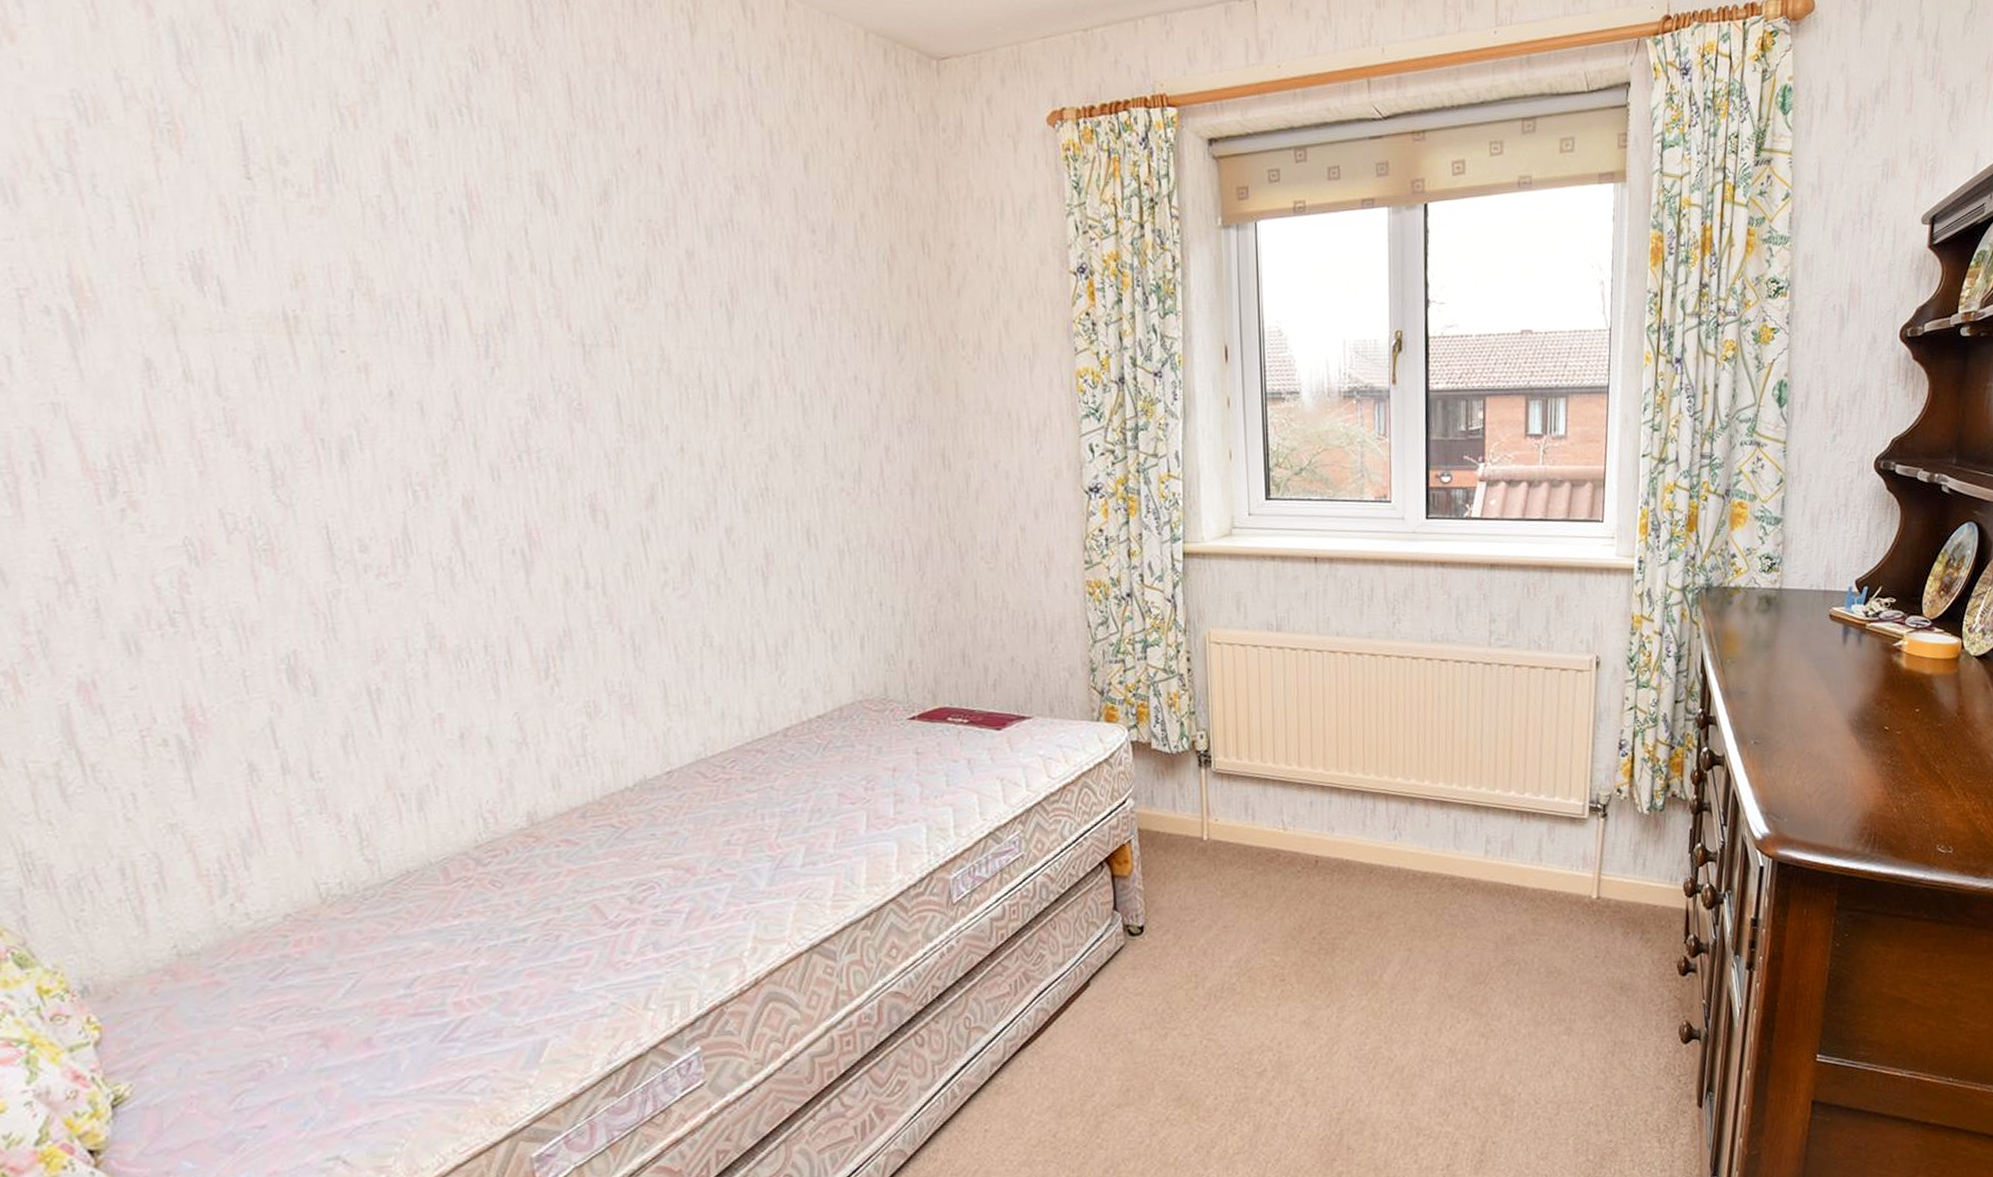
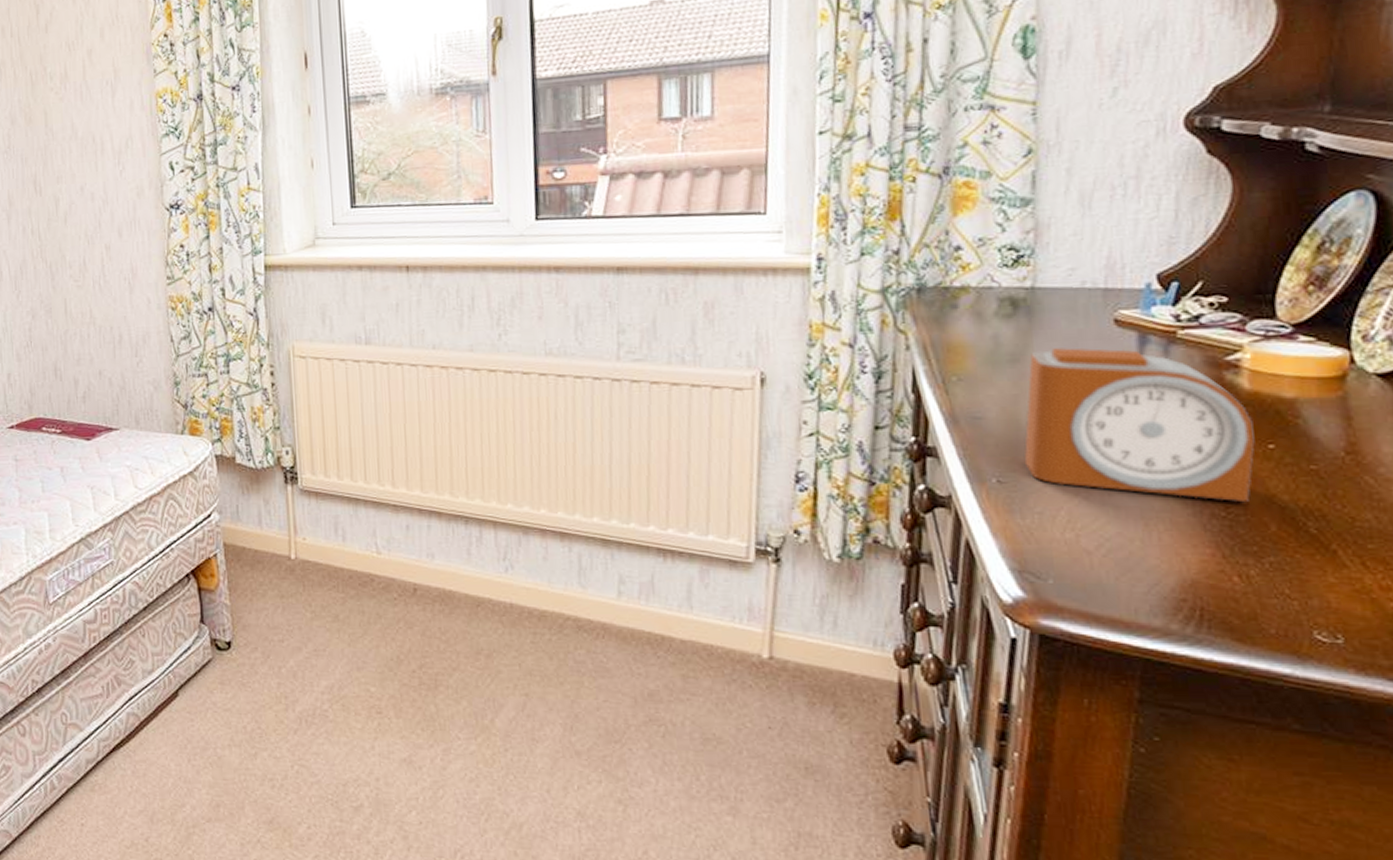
alarm clock: none [1771,636,1908,752] -> present [1024,348,1255,501]

